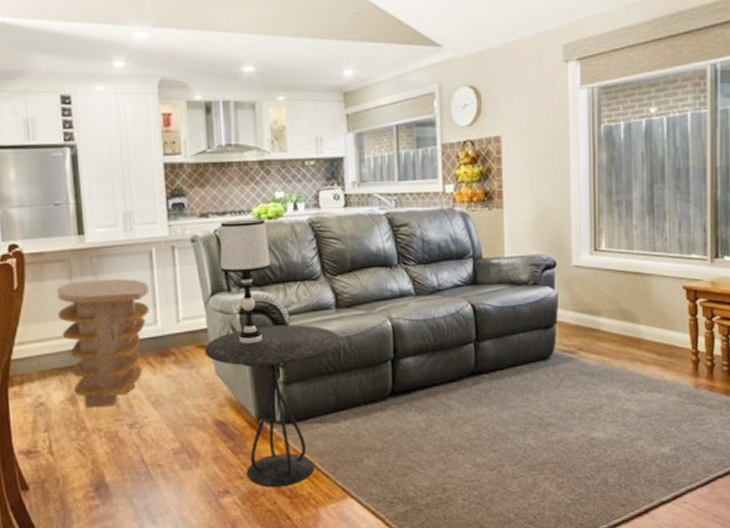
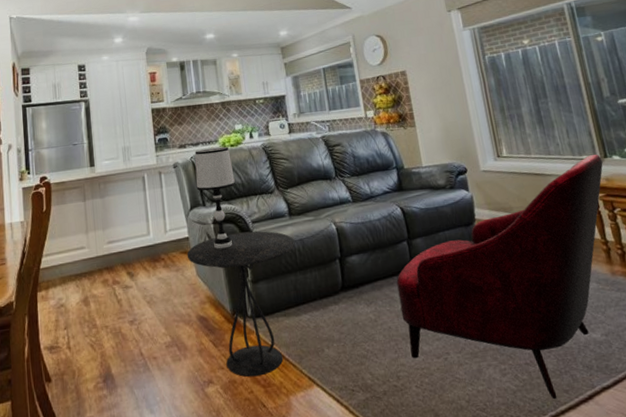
side table: present [56,279,150,408] -> none [74,199,144,308]
armchair: none [456,254,712,512] -> present [396,154,603,399]

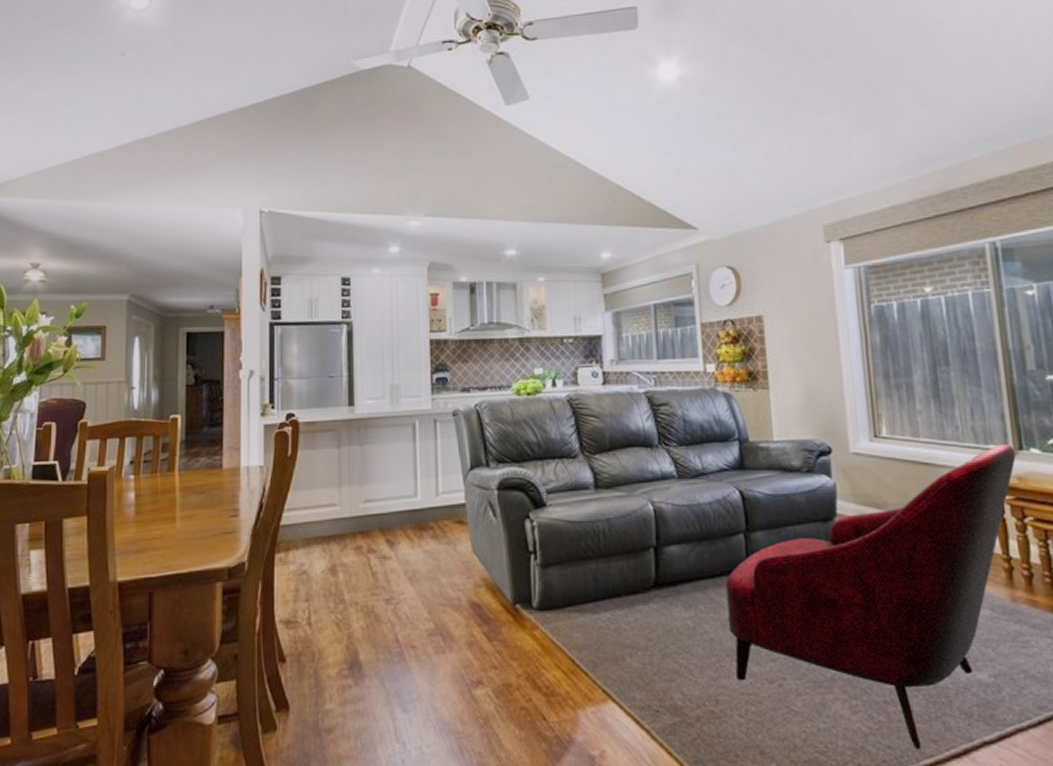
side table: present [187,231,295,377] -> none [461,503,599,682]
table lamp: present [195,146,235,249] -> none [479,394,529,522]

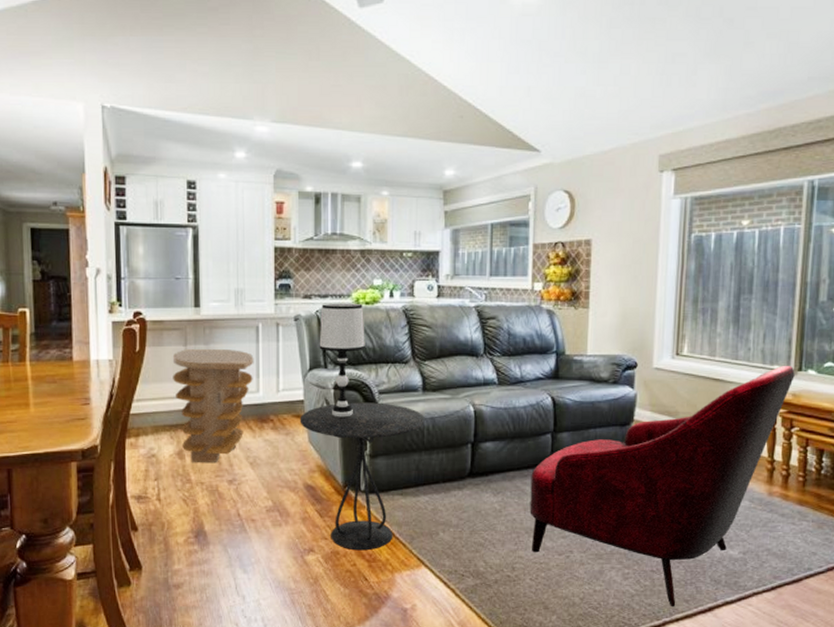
side table: none [325,450,411,580] -> present [172,348,254,464]
side table: none [461,503,599,682] -> present [299,402,425,551]
table lamp: none [479,394,529,522] -> present [319,303,365,417]

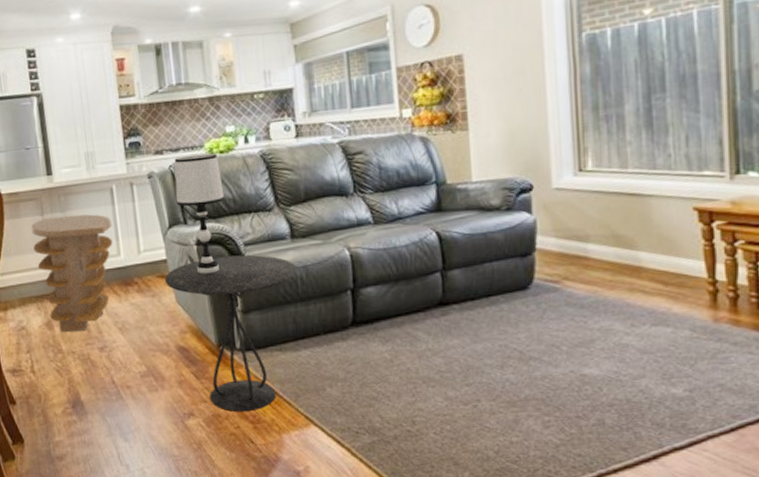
armchair: present [530,366,795,606] -> none [422,170,731,456]

